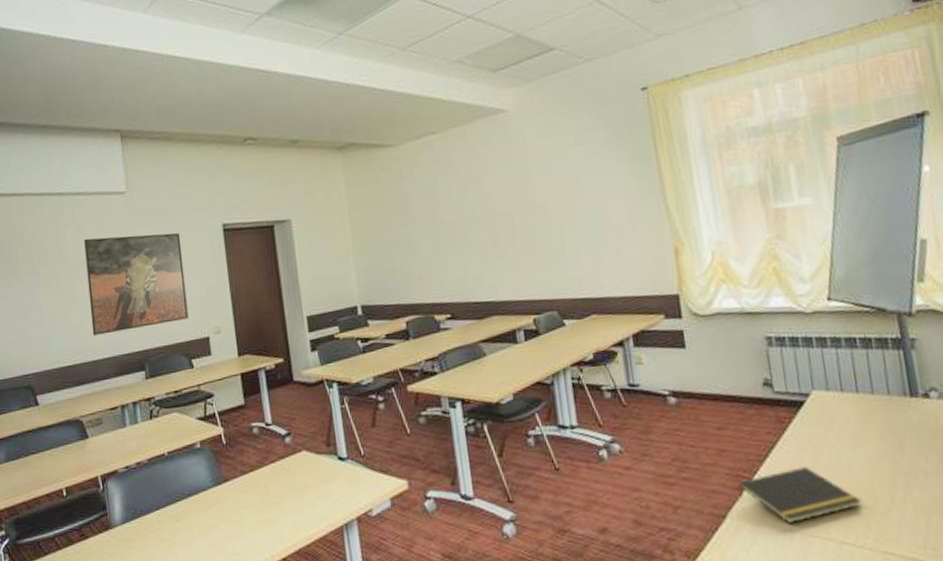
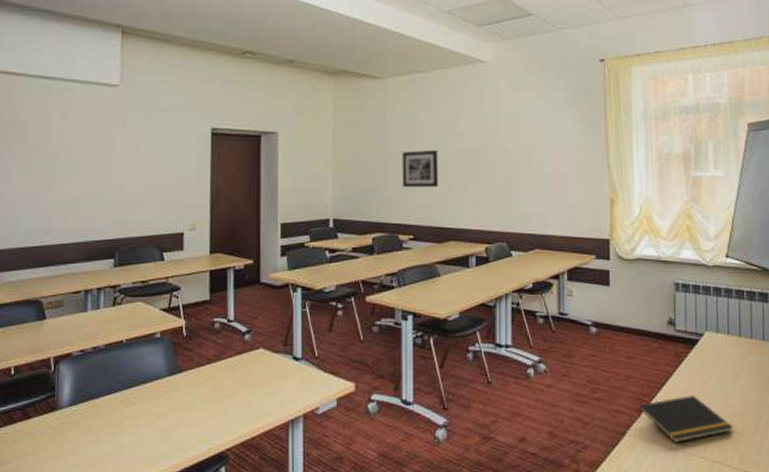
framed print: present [84,233,189,336] -> none [65,124,169,219]
wall art: none [426,216,471,263] -> present [402,149,438,188]

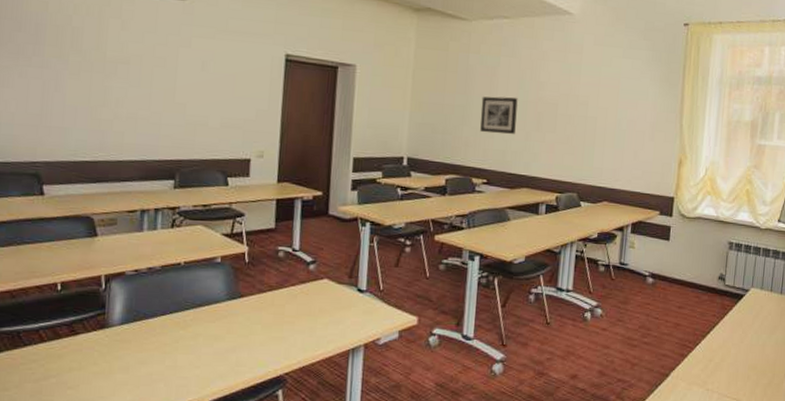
notepad: present [638,394,733,442] -> none [682,343,765,385]

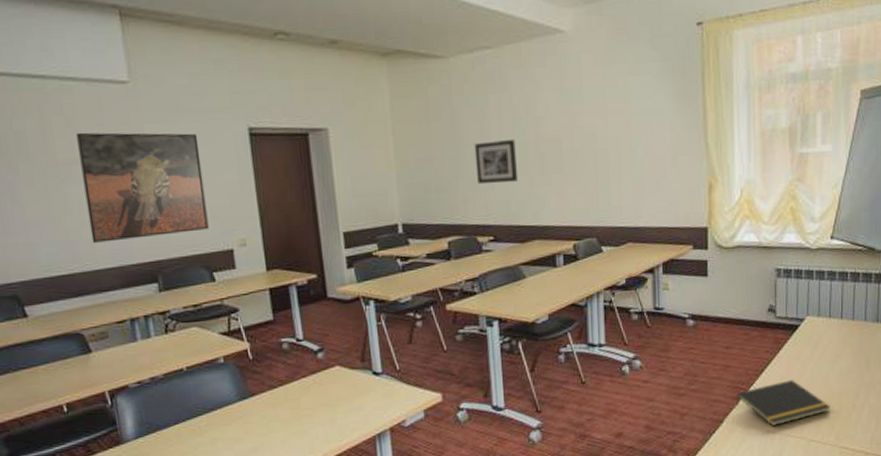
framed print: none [121,36,239,138] -> present [76,132,209,243]
notepad: none [682,343,765,385] -> present [736,379,831,426]

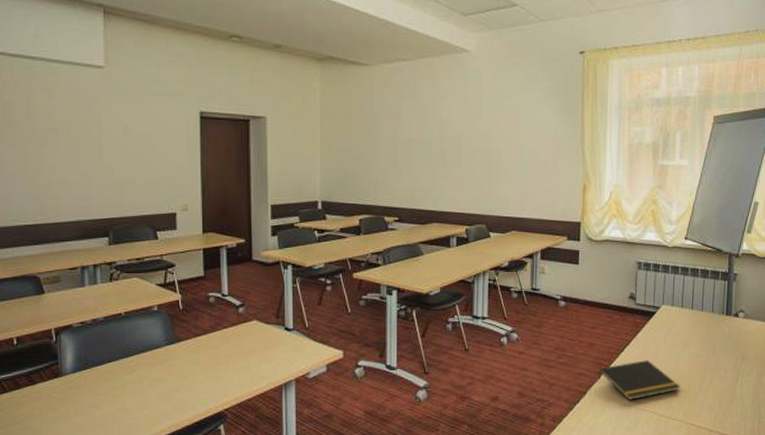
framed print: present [76,132,209,243] -> none [55,105,157,199]
wall art: present [474,138,517,185] -> none [387,136,422,173]

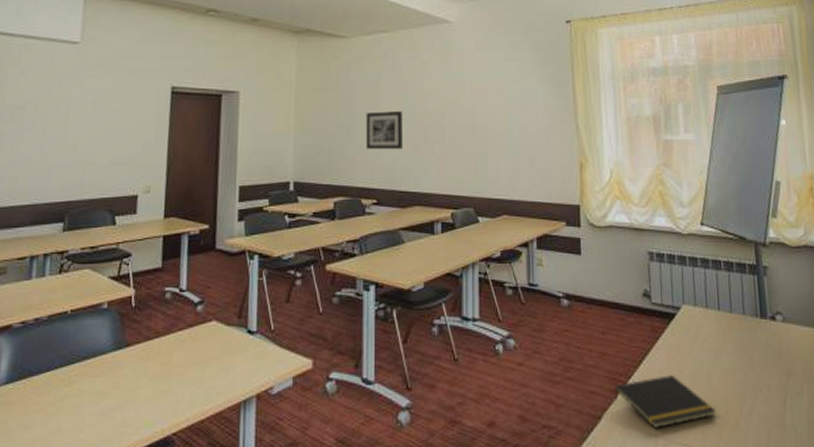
wall art: none [387,136,422,173] -> present [365,110,403,150]

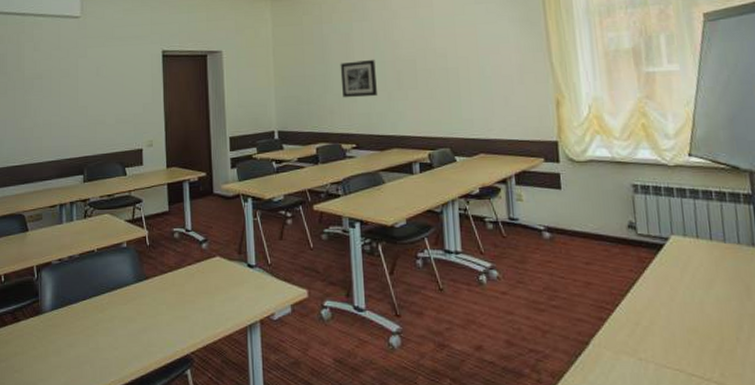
notepad: present [614,374,716,428] -> none [601,302,711,353]

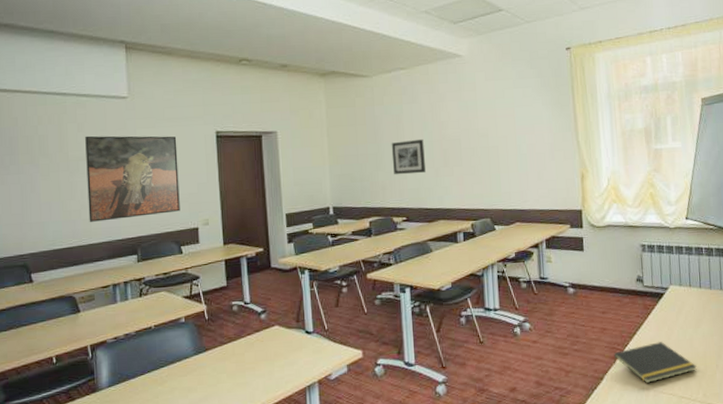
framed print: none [40,54,126,140] -> present [85,135,180,222]
notepad: none [601,302,711,353] -> present [613,341,697,383]

